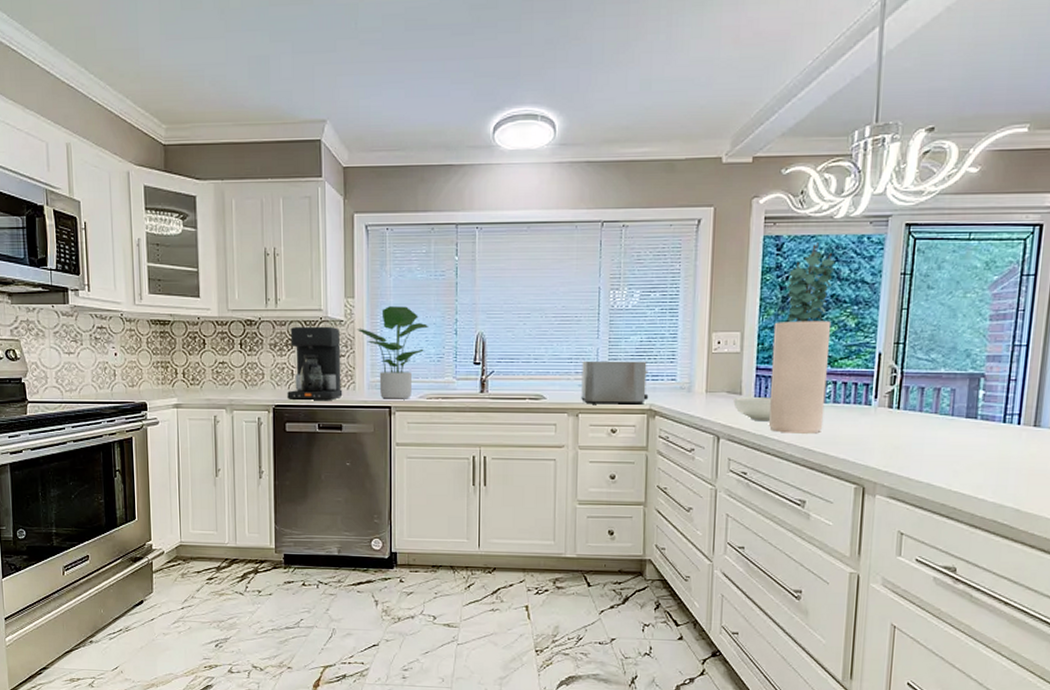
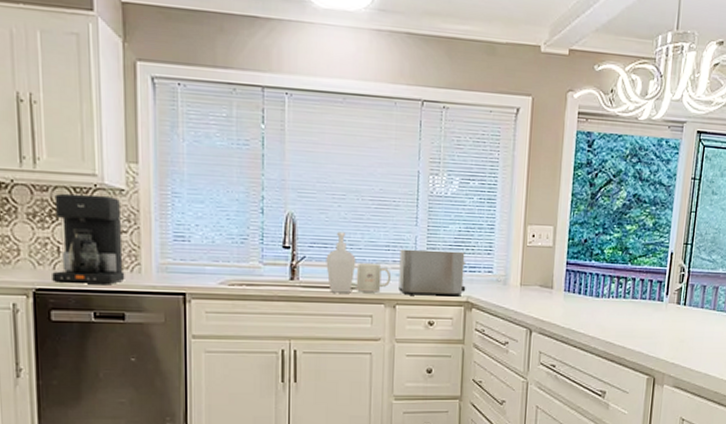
potted plant: present [357,306,429,399] -> none [142,176,231,285]
soap bottle: none [512,347,541,403] -> present [326,232,356,293]
mug: none [540,376,574,402] -> present [356,263,392,293]
bowl: present [732,397,771,422] -> none [544,291,579,316]
vase: present [768,242,836,434] -> none [575,142,639,328]

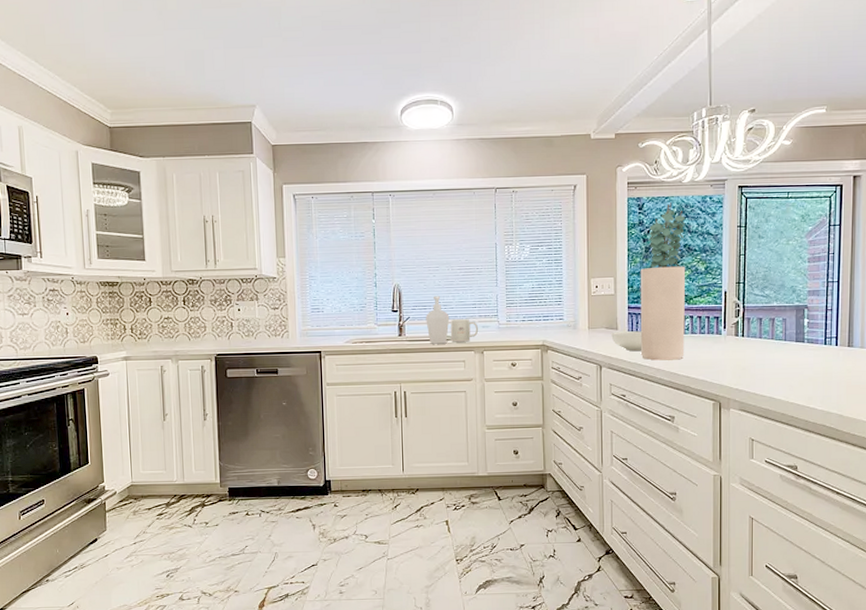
coffee maker: present [52,193,125,285] -> none [227,283,278,350]
toaster: present [399,248,466,297] -> none [484,304,542,342]
bowl: none [544,291,579,316] -> present [610,331,641,352]
vase: none [575,142,639,328] -> present [640,202,686,361]

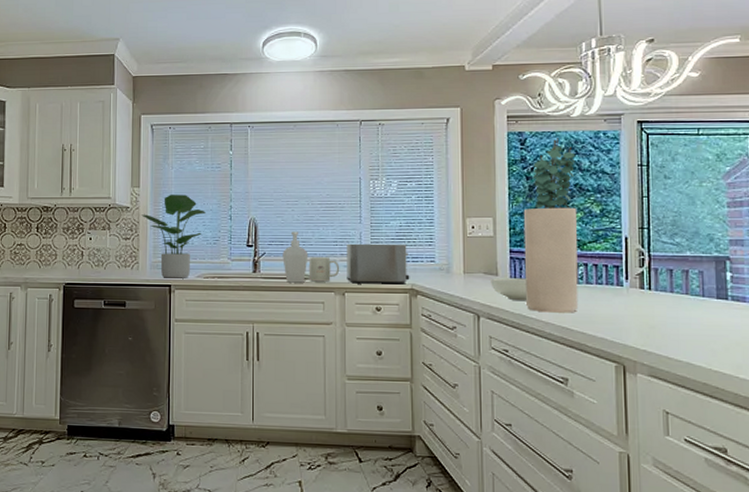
potted plant: none [289,264,352,345] -> present [141,195,207,278]
toaster: none [484,304,542,342] -> present [347,243,410,284]

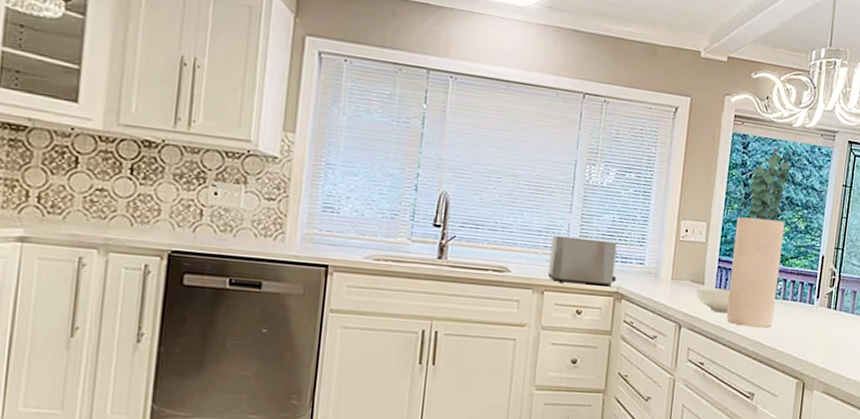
potted plant: present [141,195,207,278] -> none [295,148,385,259]
soap bottle: present [282,231,308,283] -> none [476,213,507,276]
mug: present [308,257,340,282] -> none [504,246,542,277]

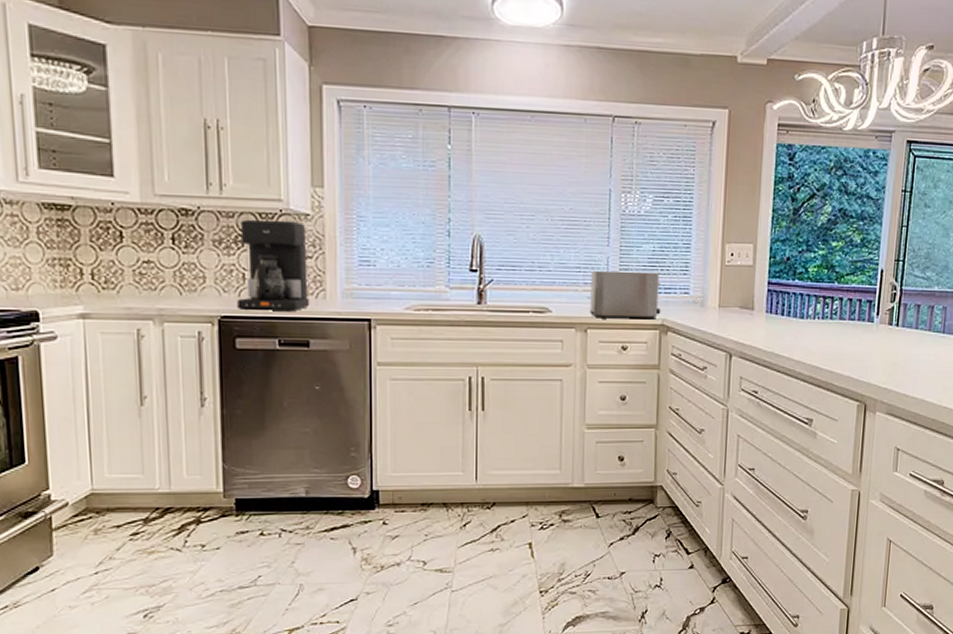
coffee maker: none [190,157,272,252] -> present [237,219,310,312]
bowl: present [695,286,730,314] -> none [744,312,782,338]
vase: present [725,146,792,328] -> none [778,154,844,351]

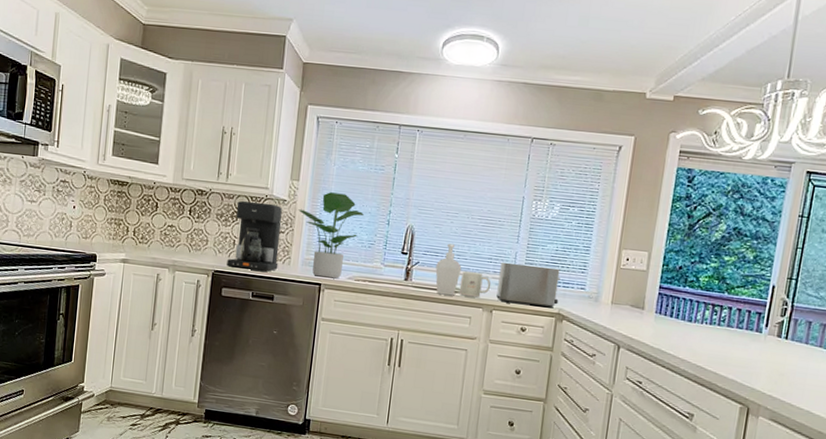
potted plant: none [327,200,417,311] -> present [298,192,365,279]
soap bottle: none [514,253,546,317] -> present [435,243,462,296]
mug: none [545,286,583,316] -> present [459,271,491,298]

